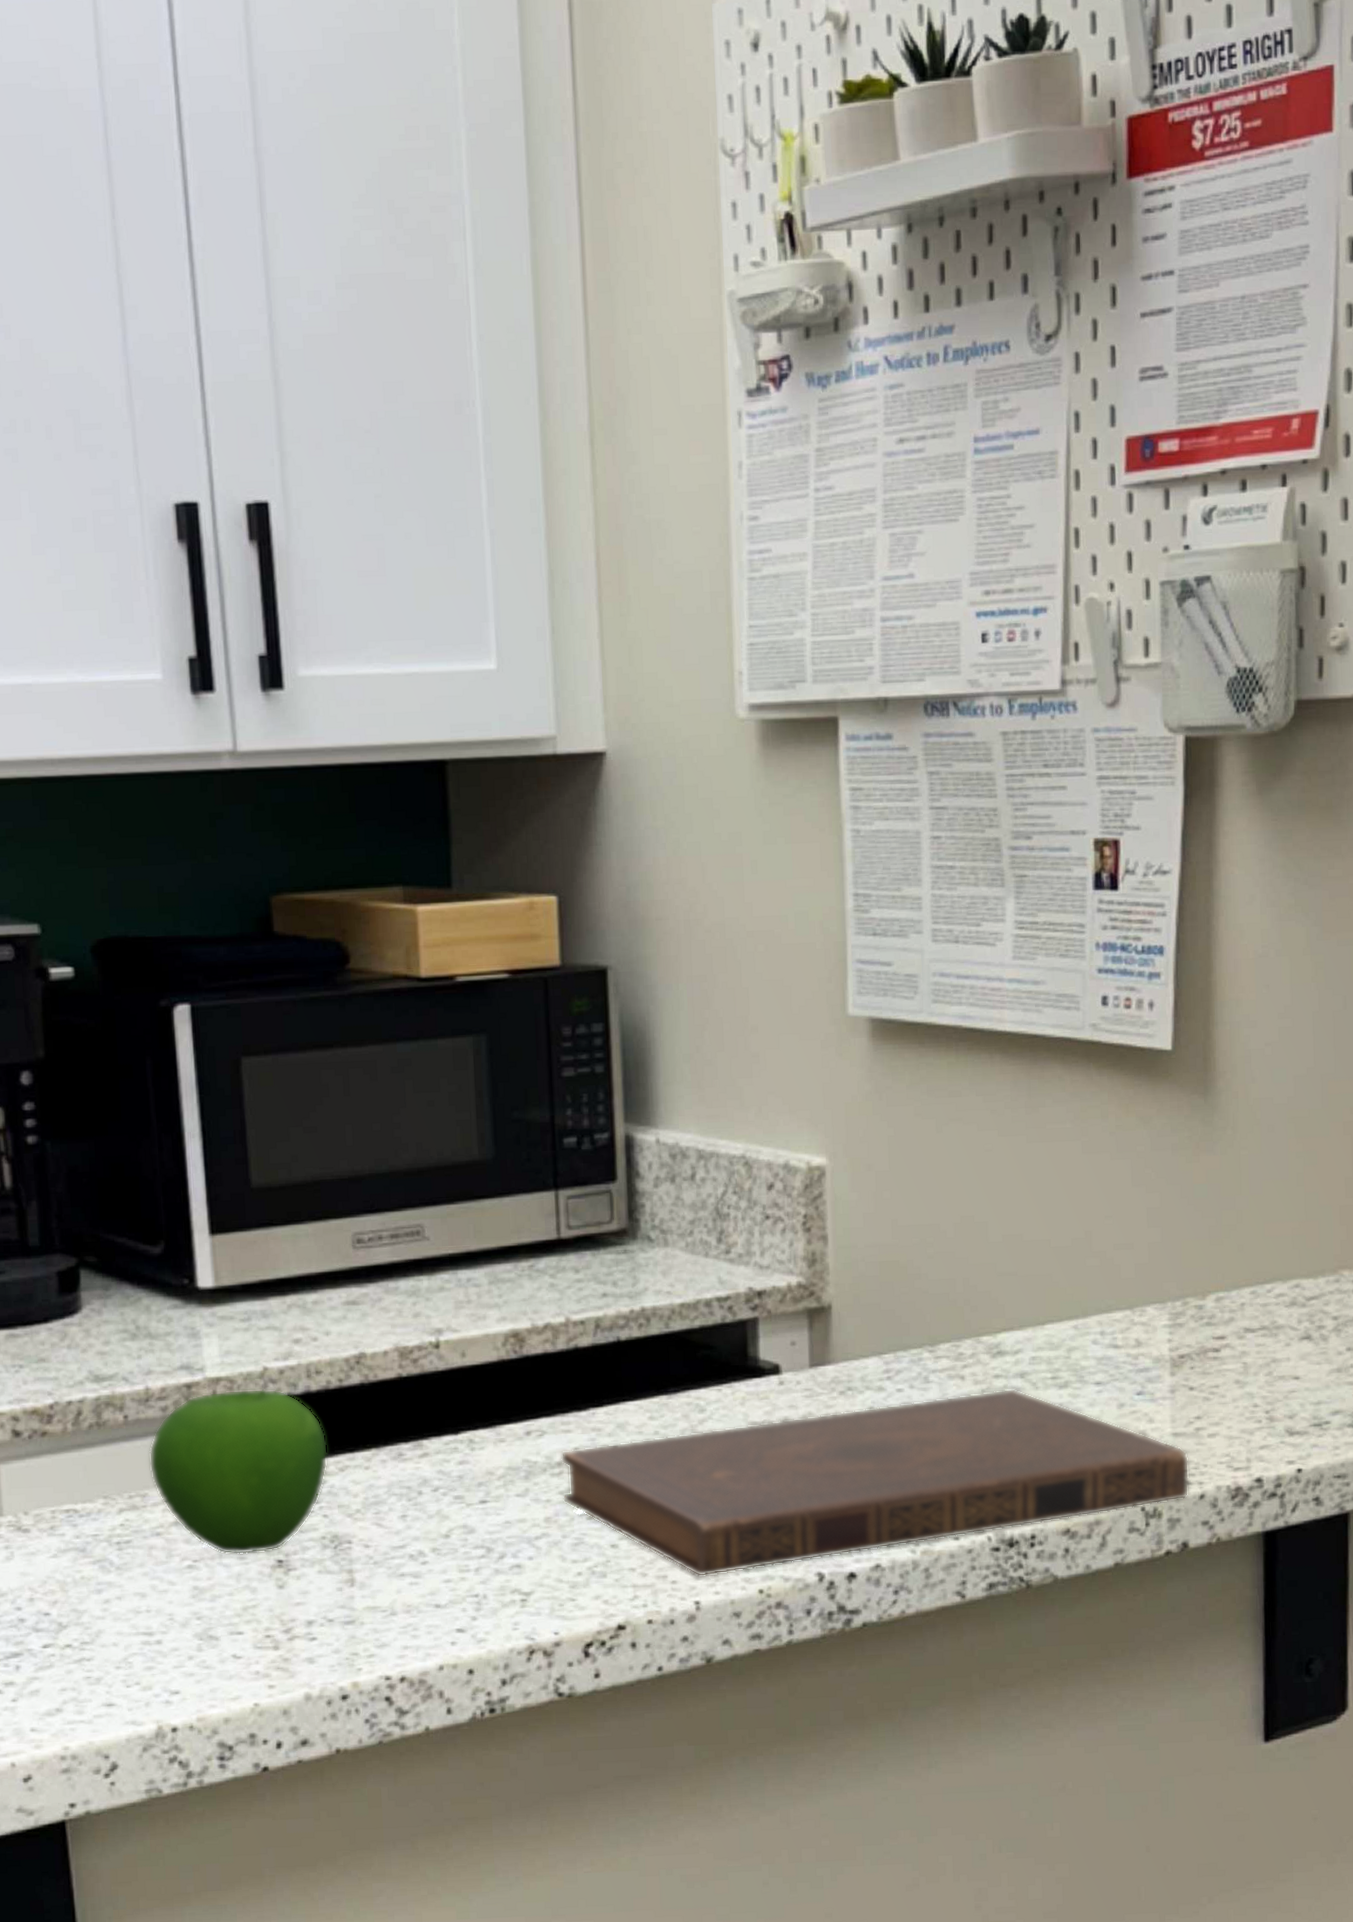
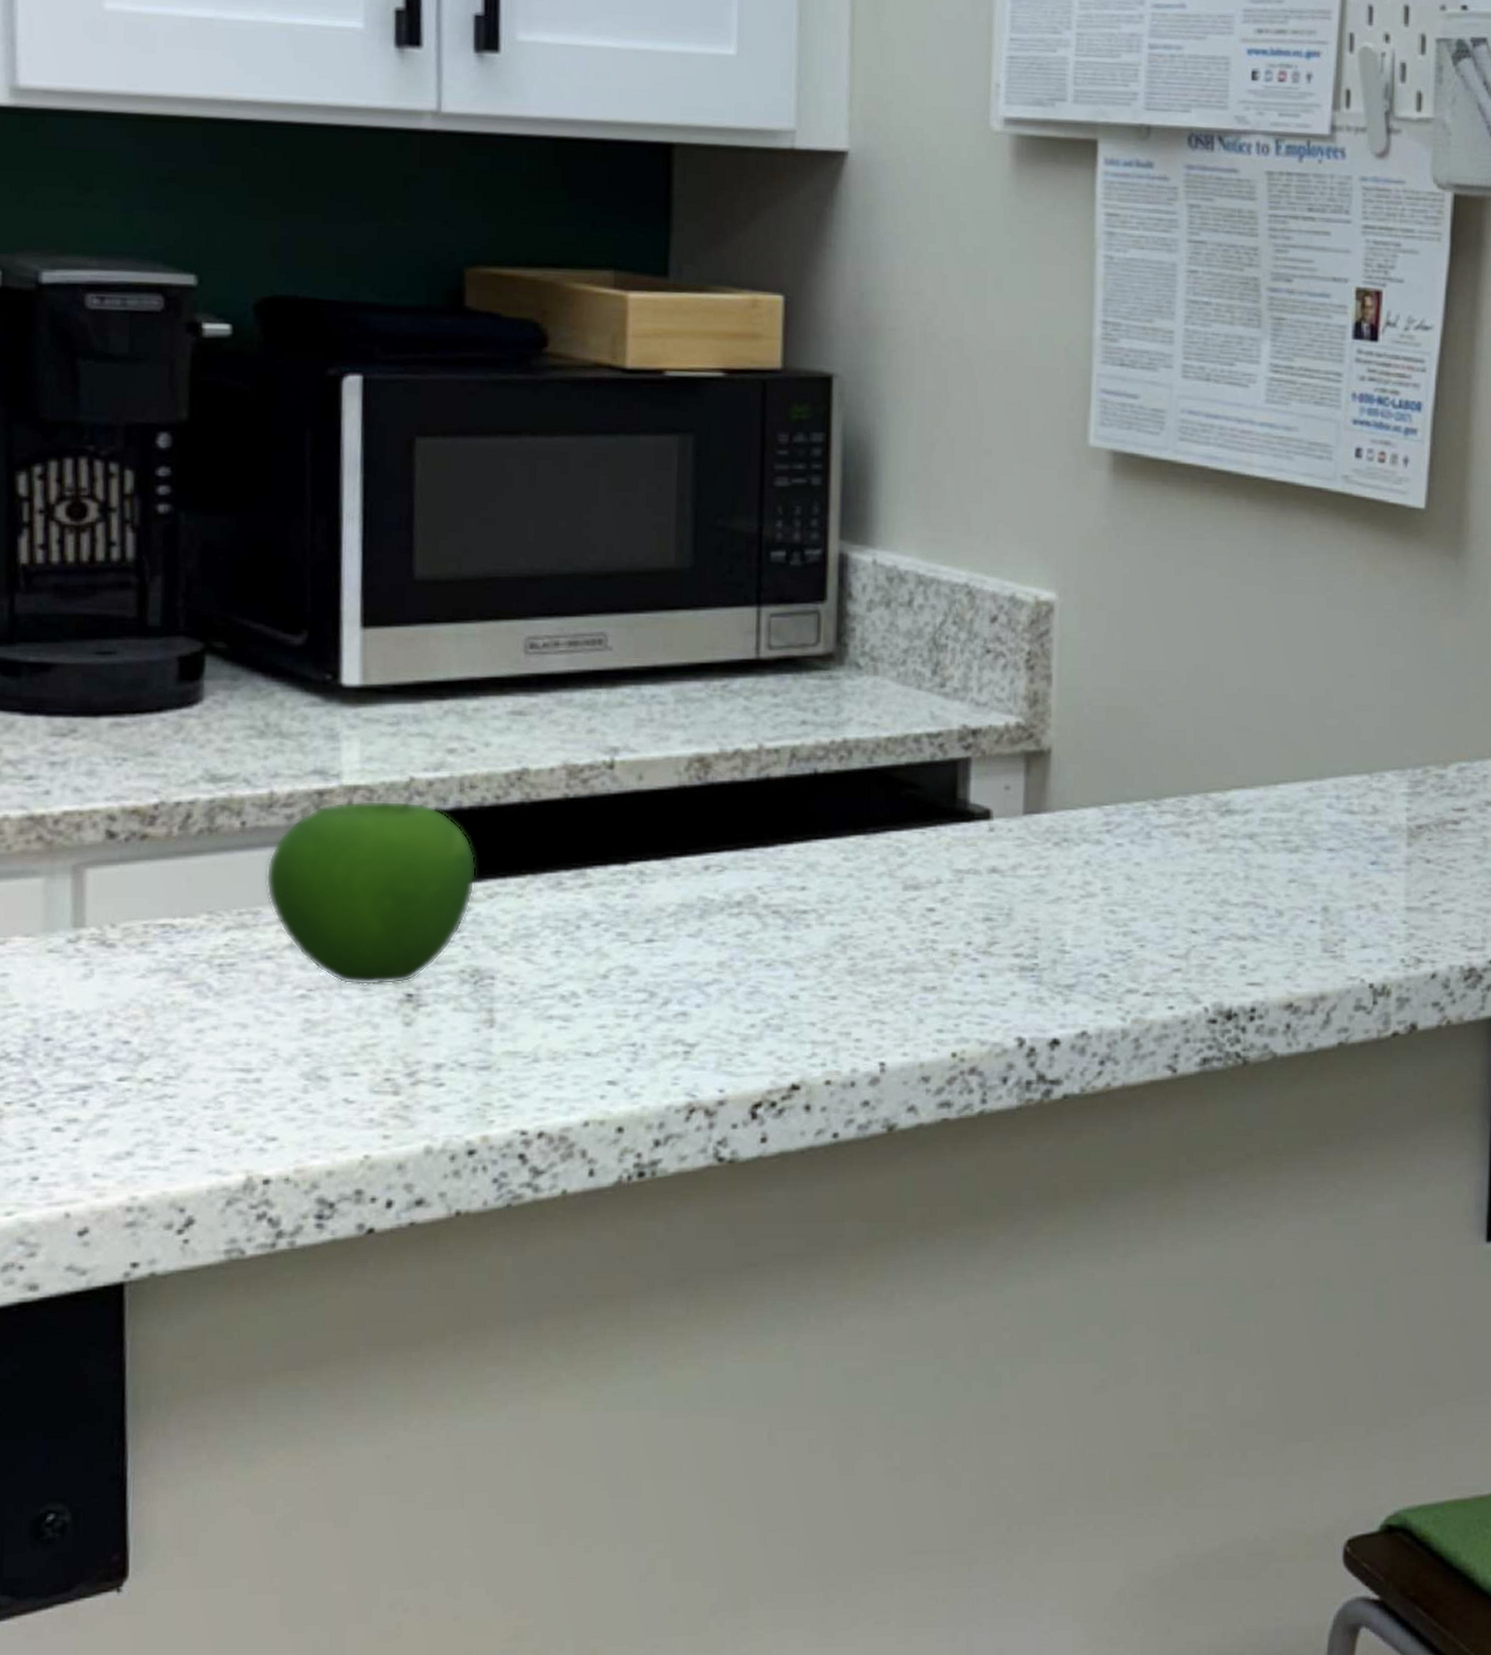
book: present [561,1388,1190,1577] -> none [740,850,1422,1036]

